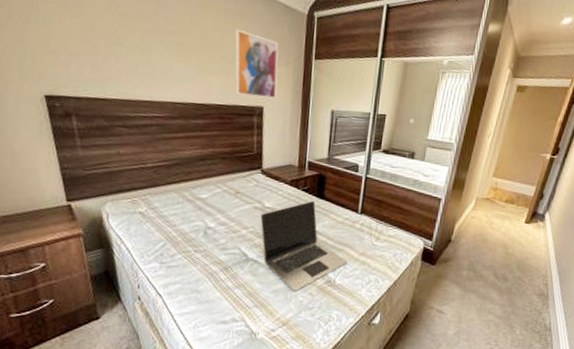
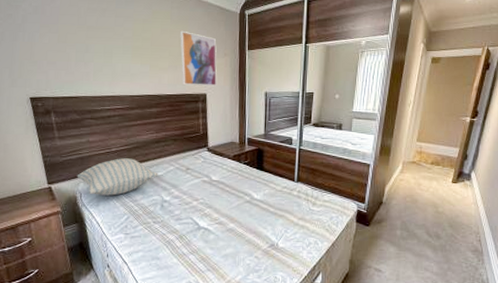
pillow: none [103,175,201,219] -> present [77,158,157,196]
laptop: present [260,200,348,291] -> none [208,172,289,255]

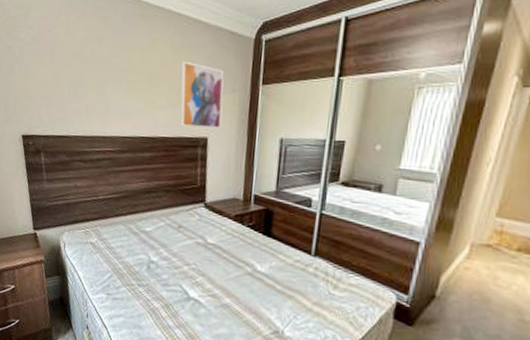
pillow: present [77,158,157,196] -> none [62,207,146,250]

